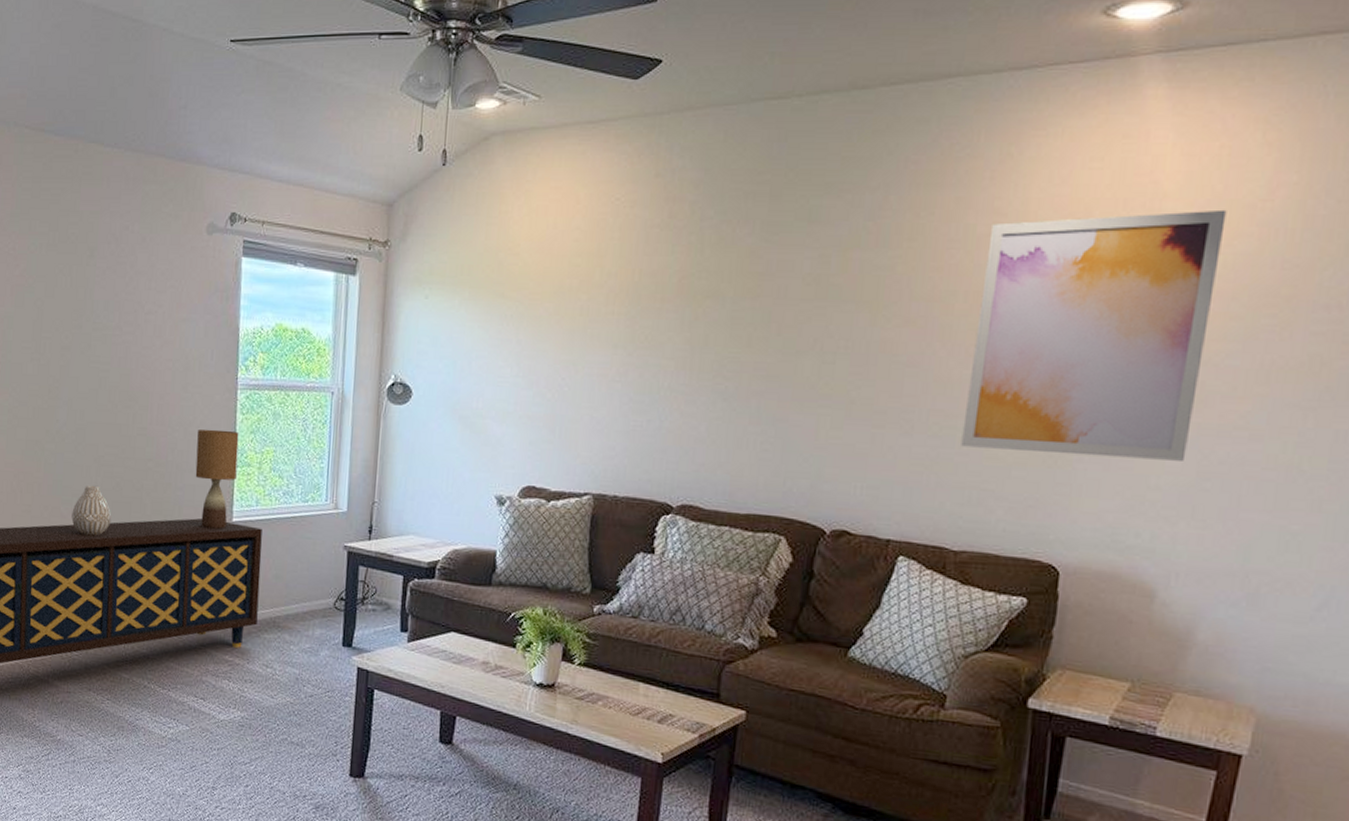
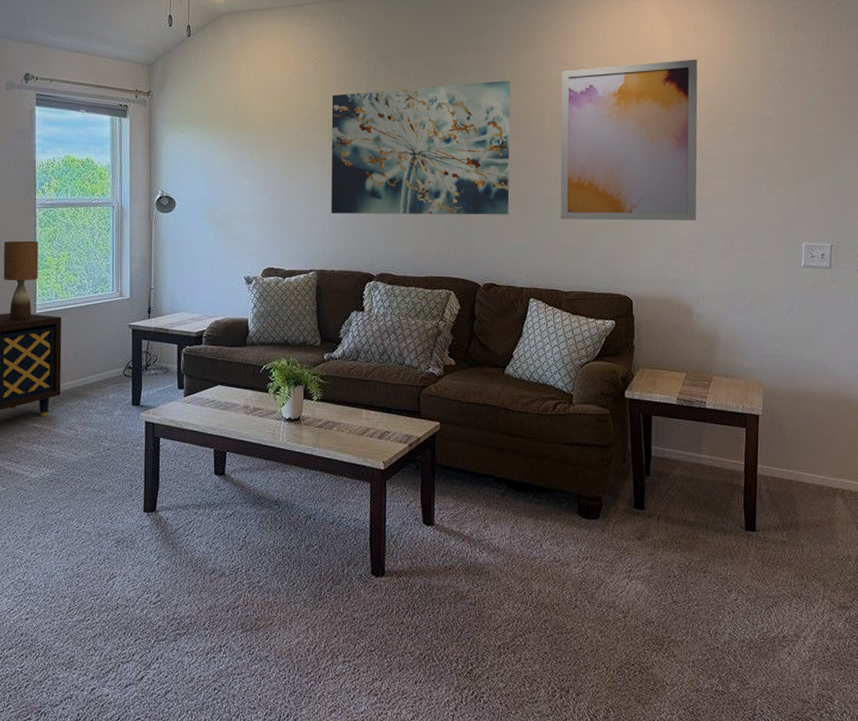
wall art: none [620,237,907,435] -> present [331,80,511,215]

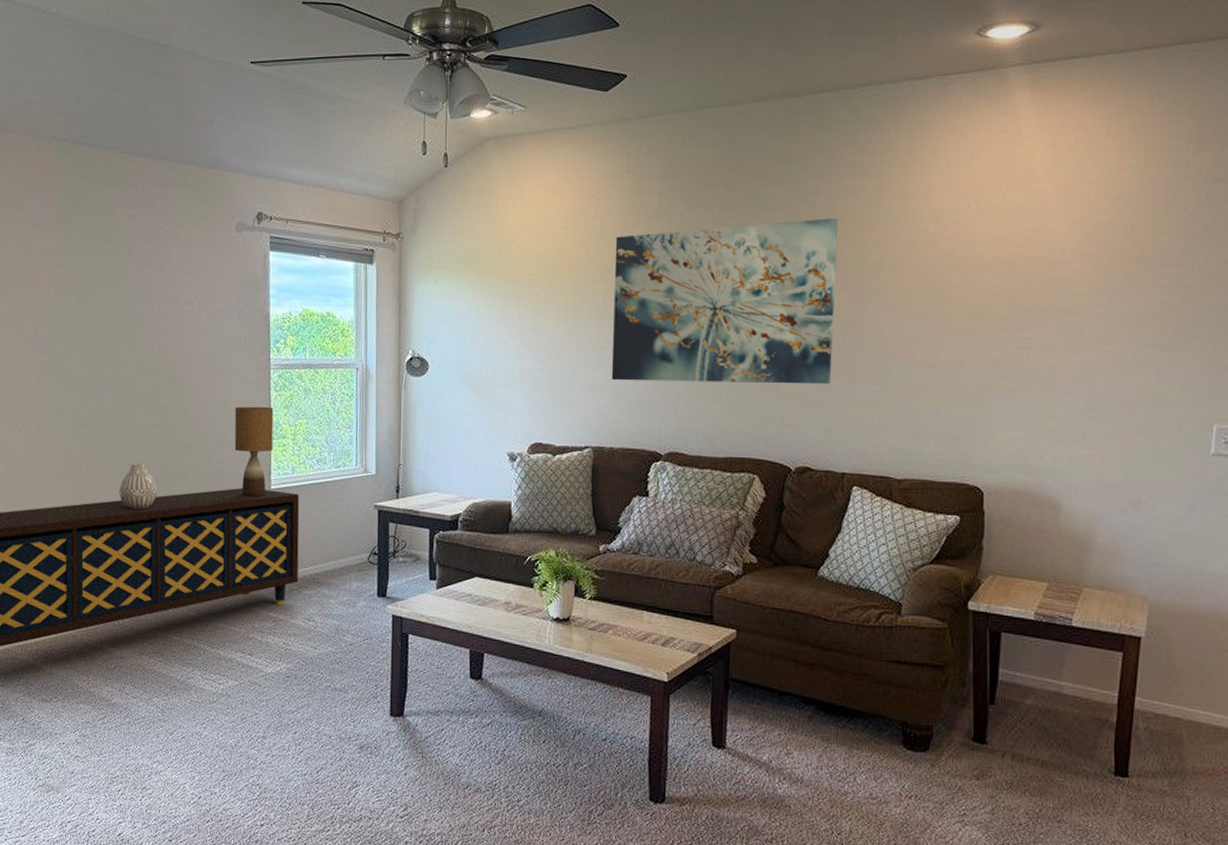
wall art: present [560,59,698,221] -> none [896,189,1086,394]

